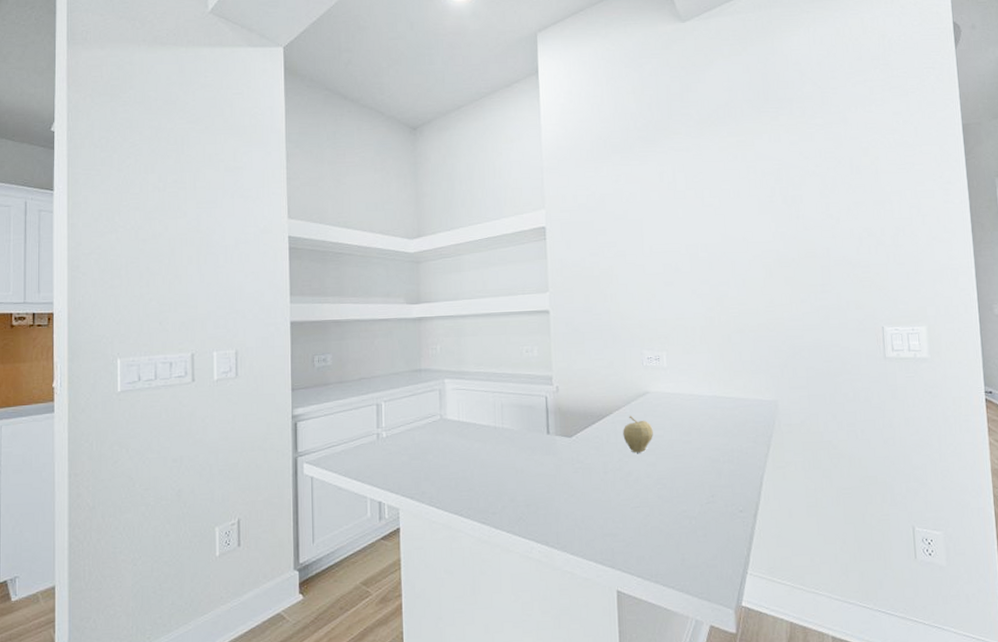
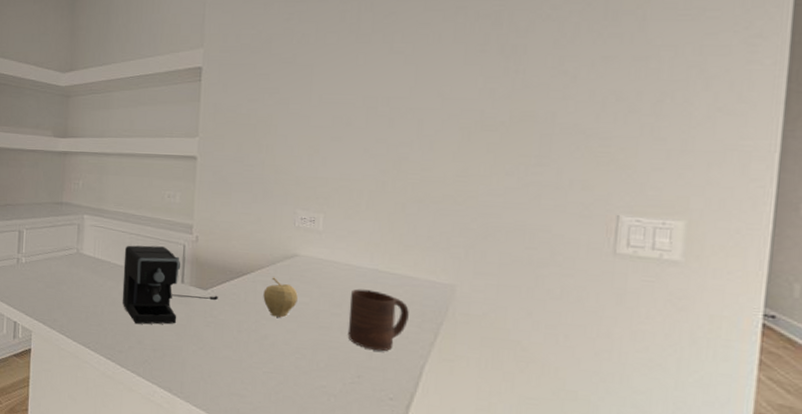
coffee maker: none [489,401,583,482] -> present [122,245,218,324]
cup: none [696,415,746,470] -> present [347,289,409,352]

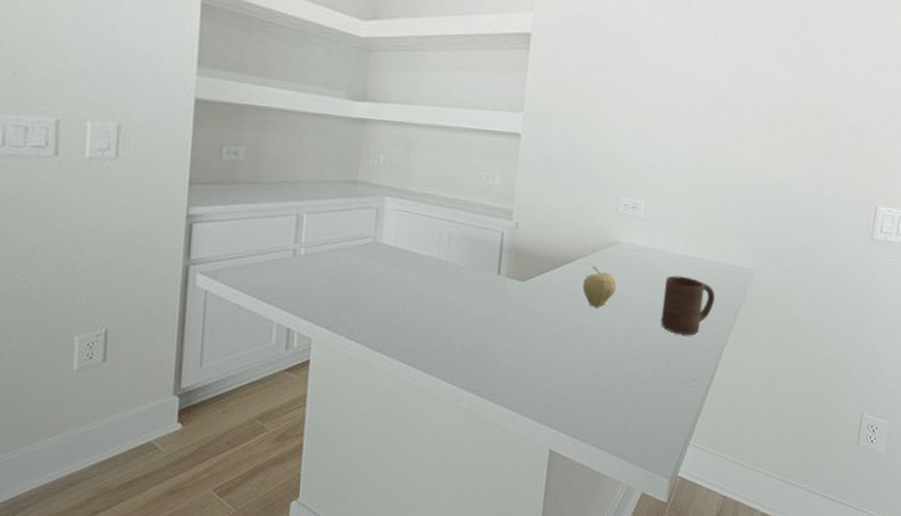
coffee maker: present [122,245,218,324] -> none [428,232,537,323]

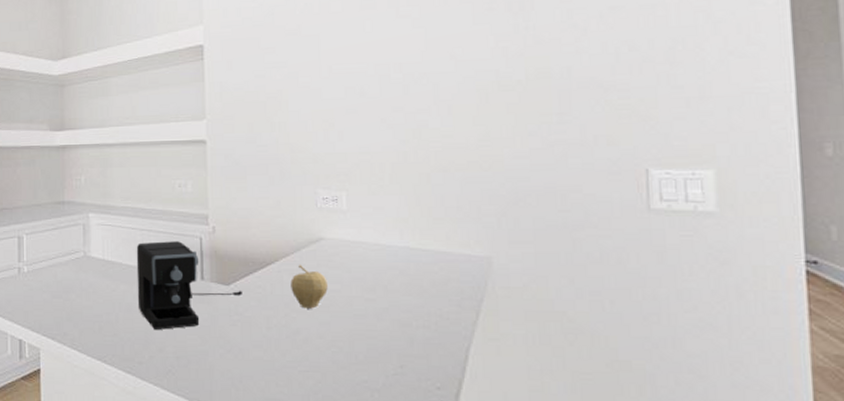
coffee maker: none [428,232,537,323] -> present [136,241,242,330]
cup: present [660,275,715,336] -> none [383,270,447,337]

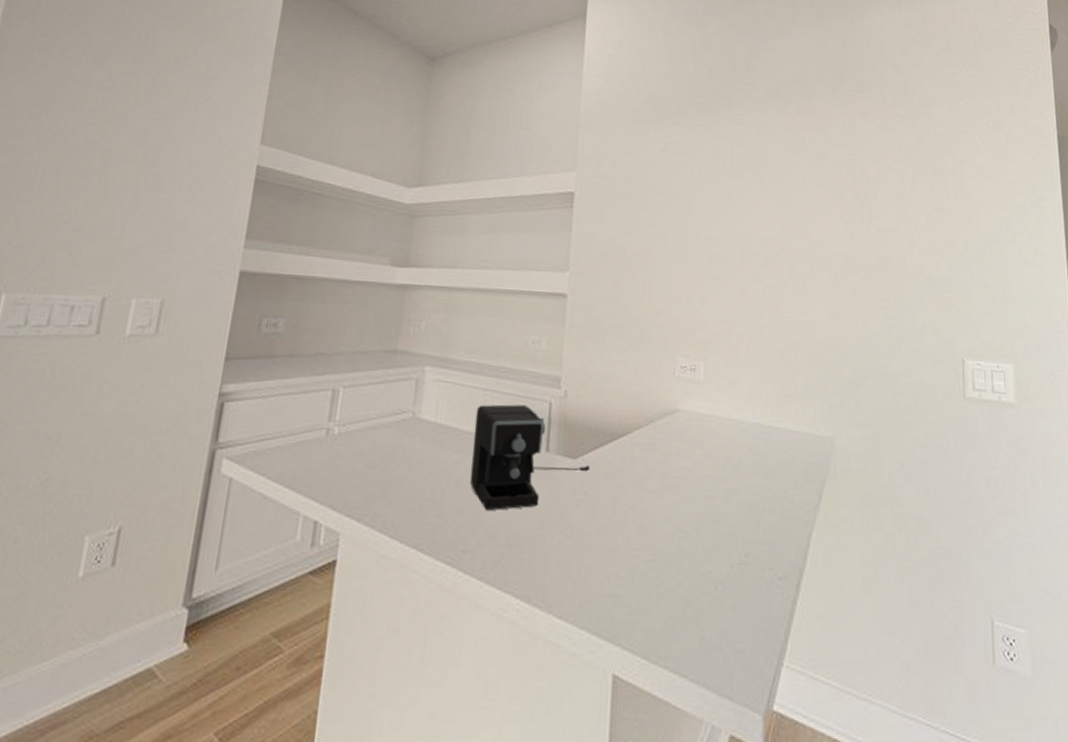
fruit: present [290,265,328,309] -> none [641,438,679,488]

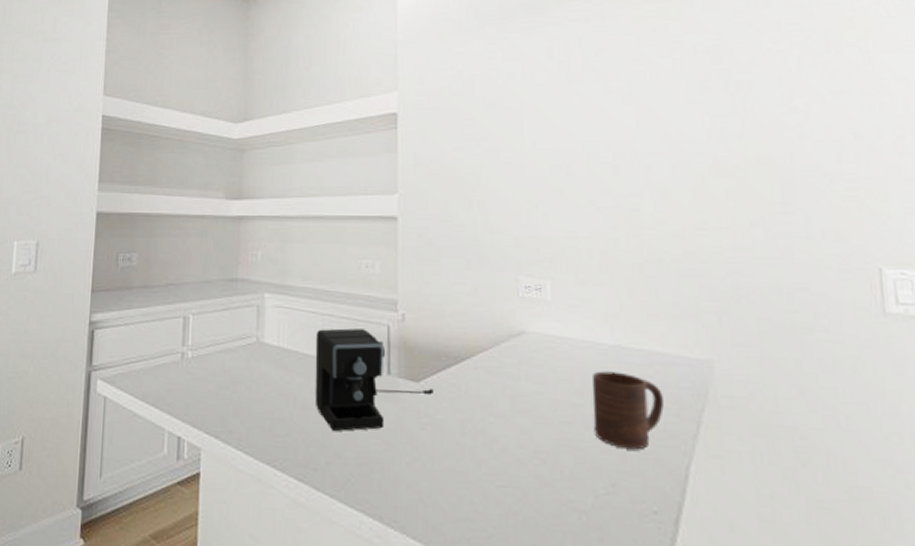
cup: none [733,447,793,521] -> present [591,371,664,450]

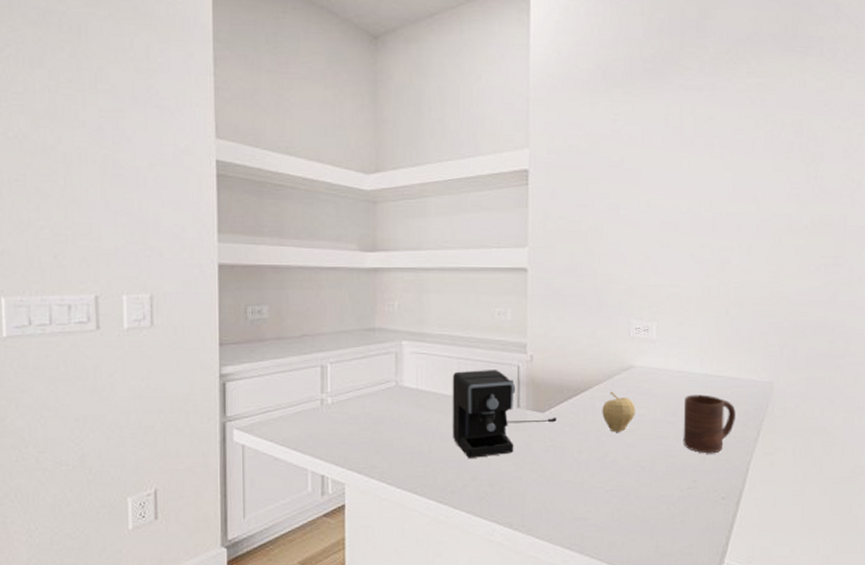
fruit: none [488,361,530,413] -> present [602,391,635,432]

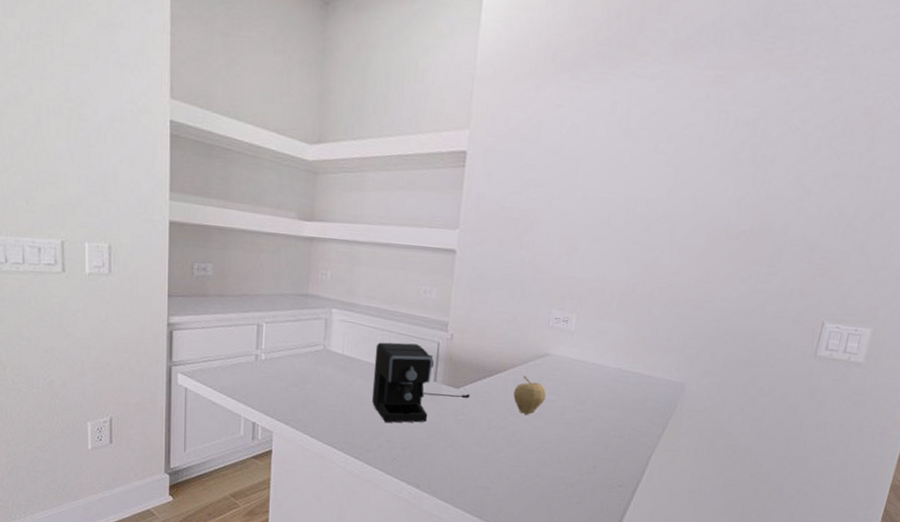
cup: present [683,394,736,454] -> none [588,387,644,444]

